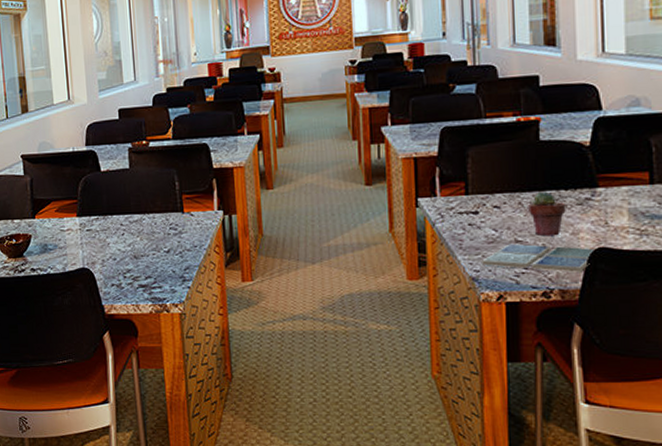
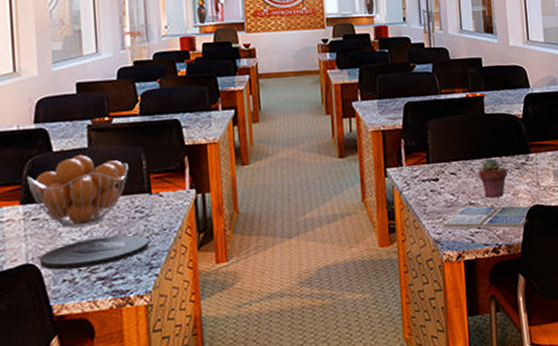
fruit basket: none [80,175,163,239] -> present [26,155,128,228]
plate: none [93,249,182,276] -> present [39,234,149,270]

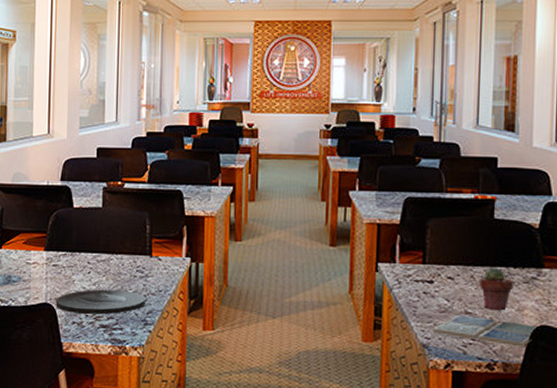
fruit basket: present [26,155,128,228] -> none [51,213,134,278]

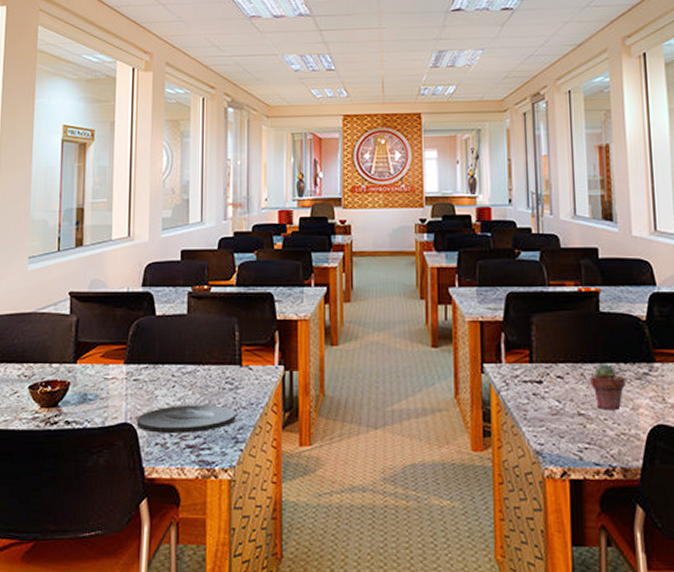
drink coaster: present [433,314,537,347] -> none [546,416,653,450]

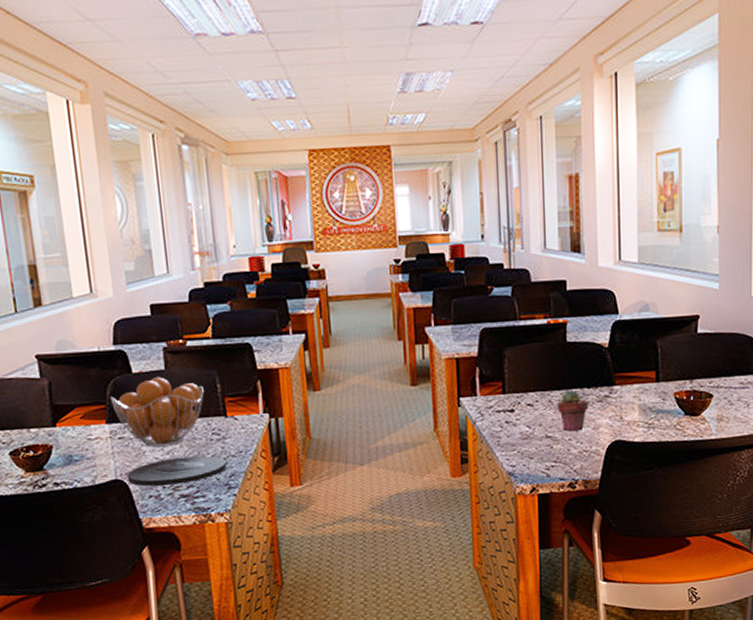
fruit basket: none [131,321,222,392] -> present [109,377,204,447]

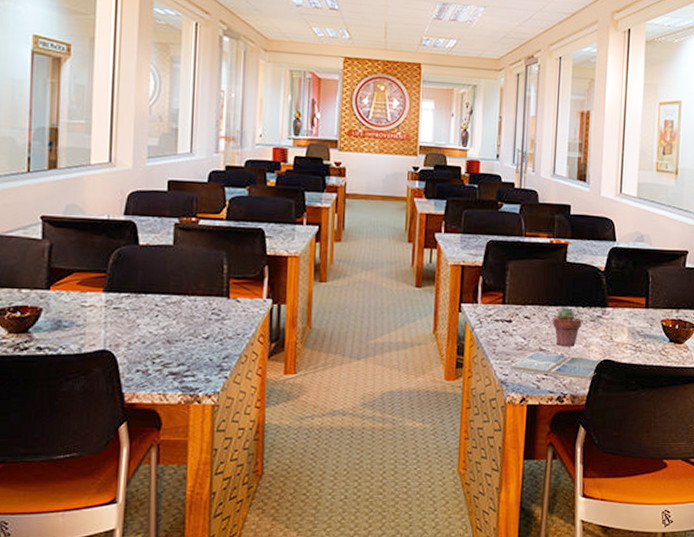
fruit basket: present [109,377,204,447] -> none [111,251,210,321]
plate: present [127,455,227,487] -> none [116,334,222,361]
drink coaster: none [517,439,611,464] -> present [511,351,600,380]

